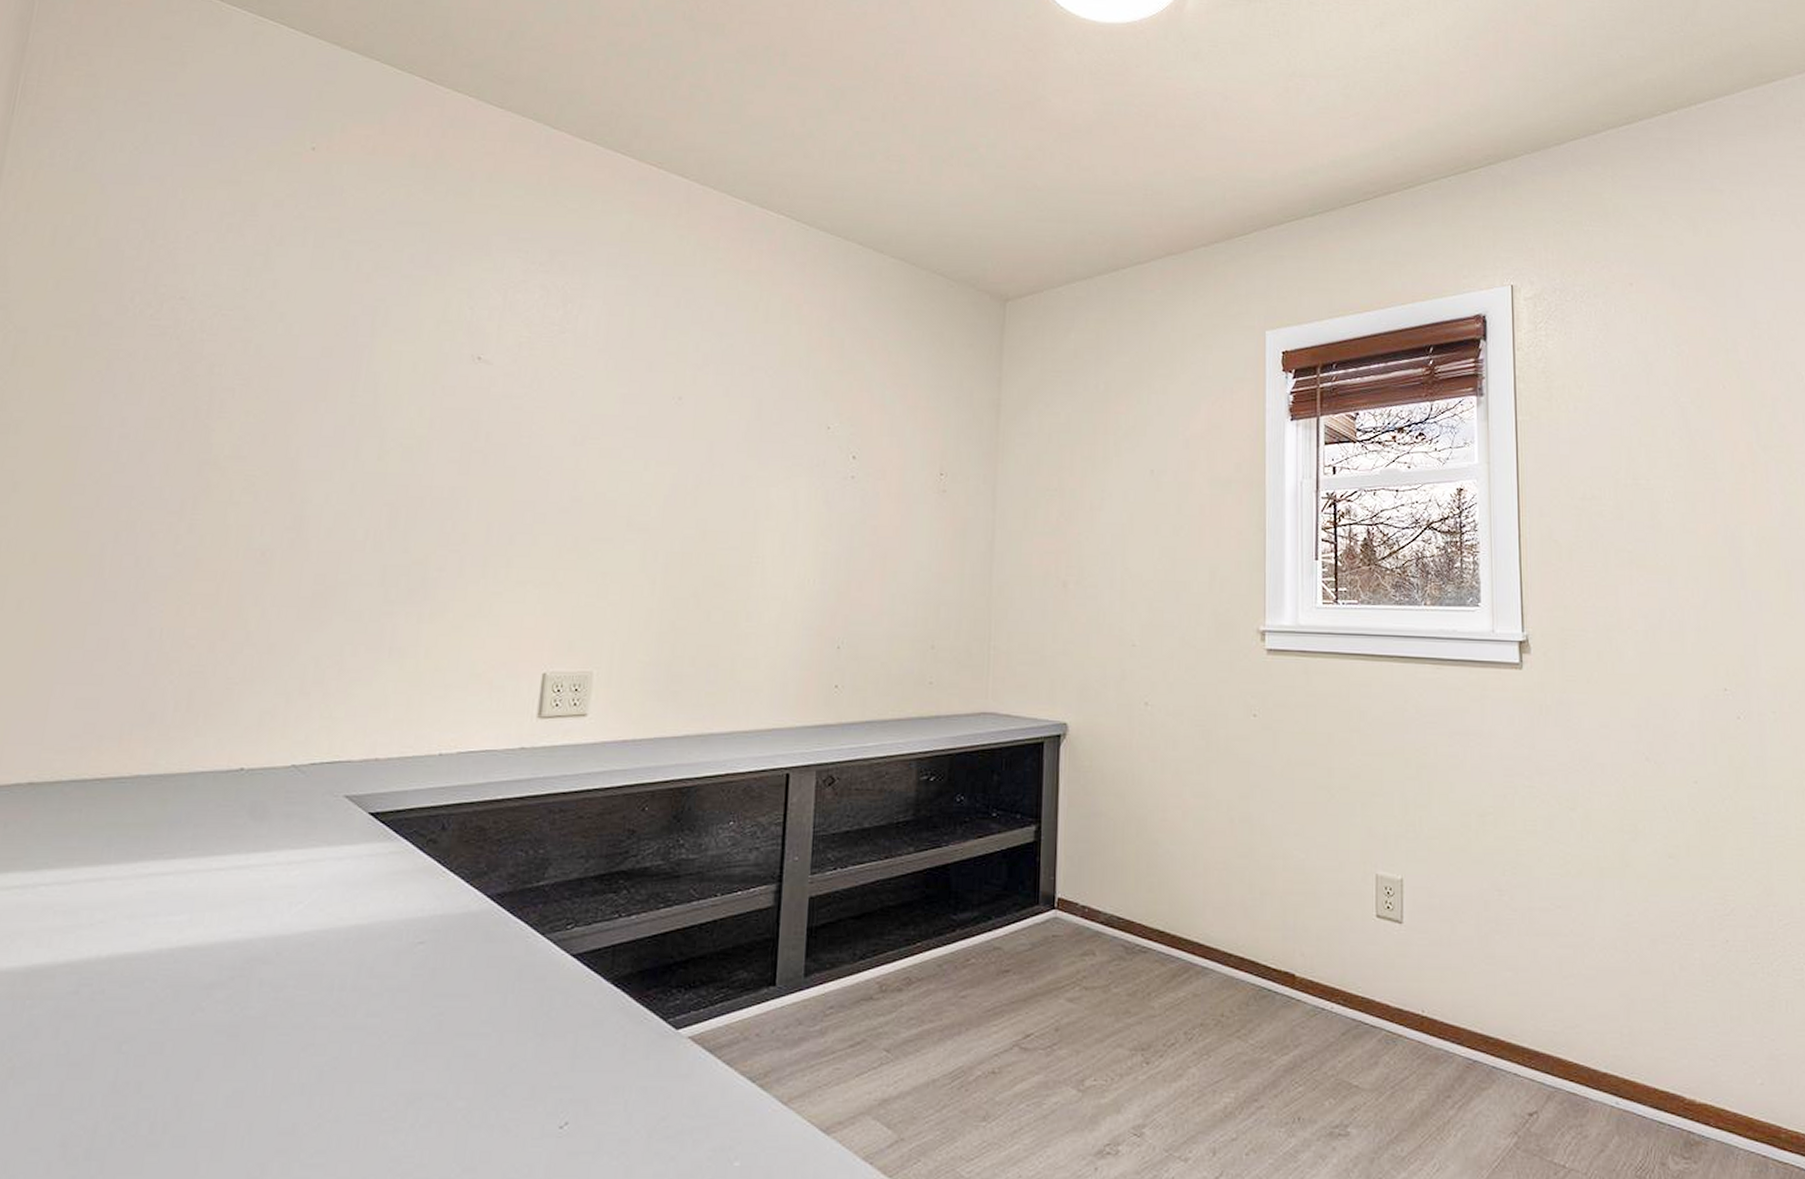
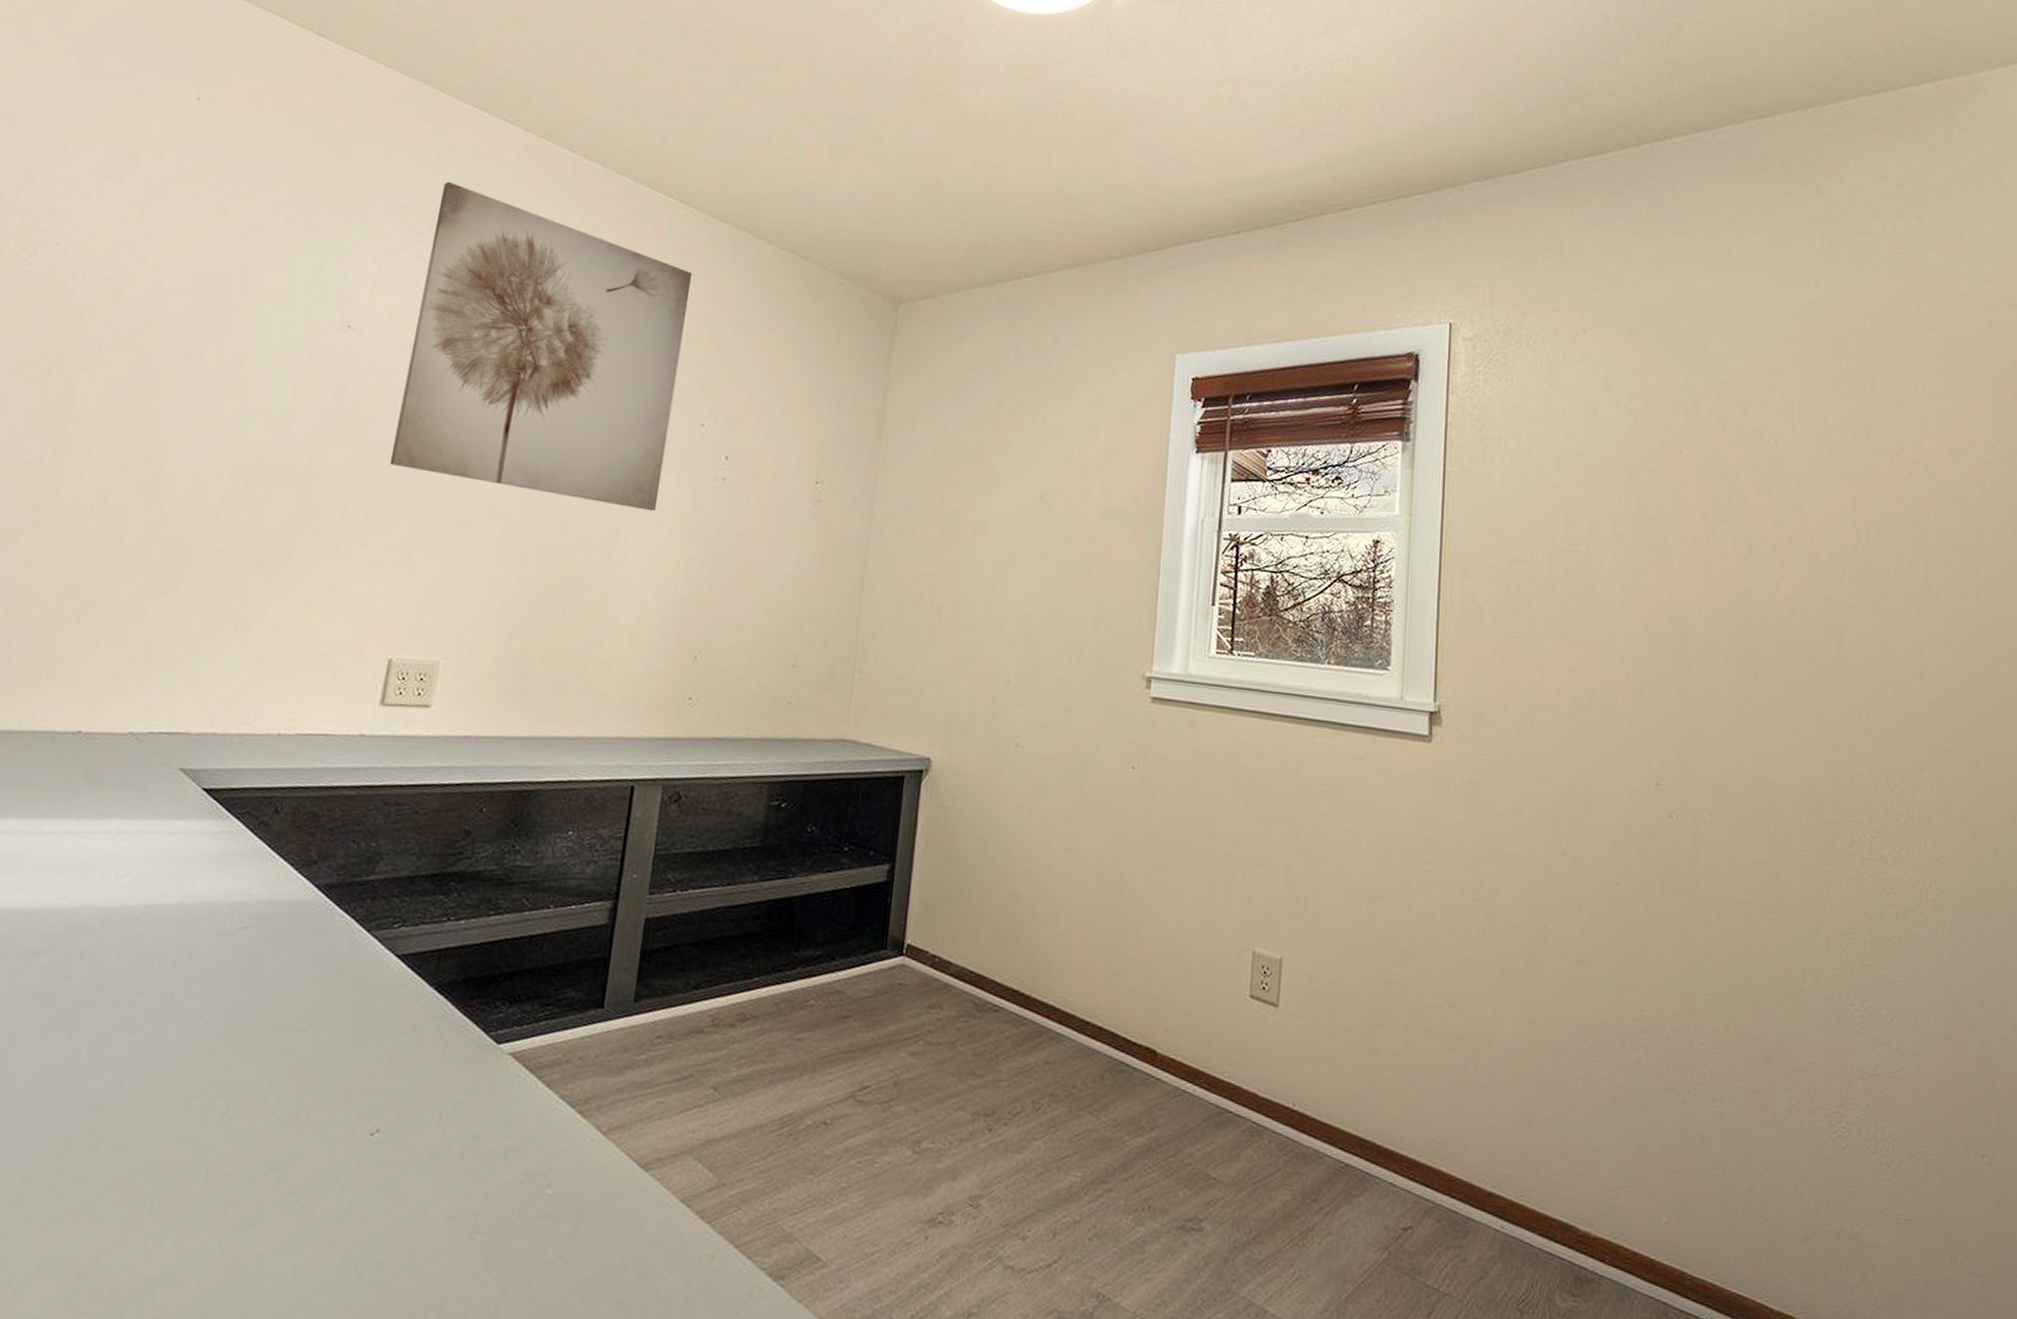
wall art: none [529,213,809,513] -> present [389,181,693,512]

